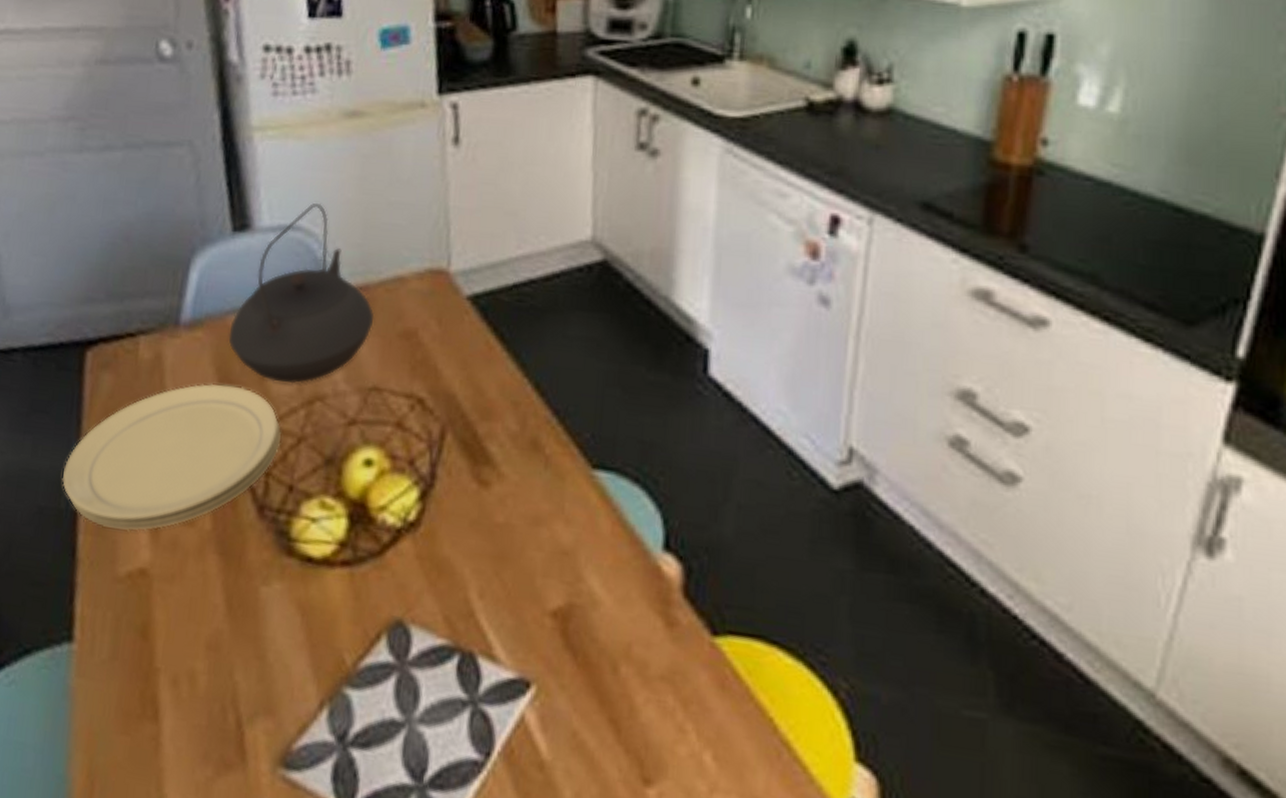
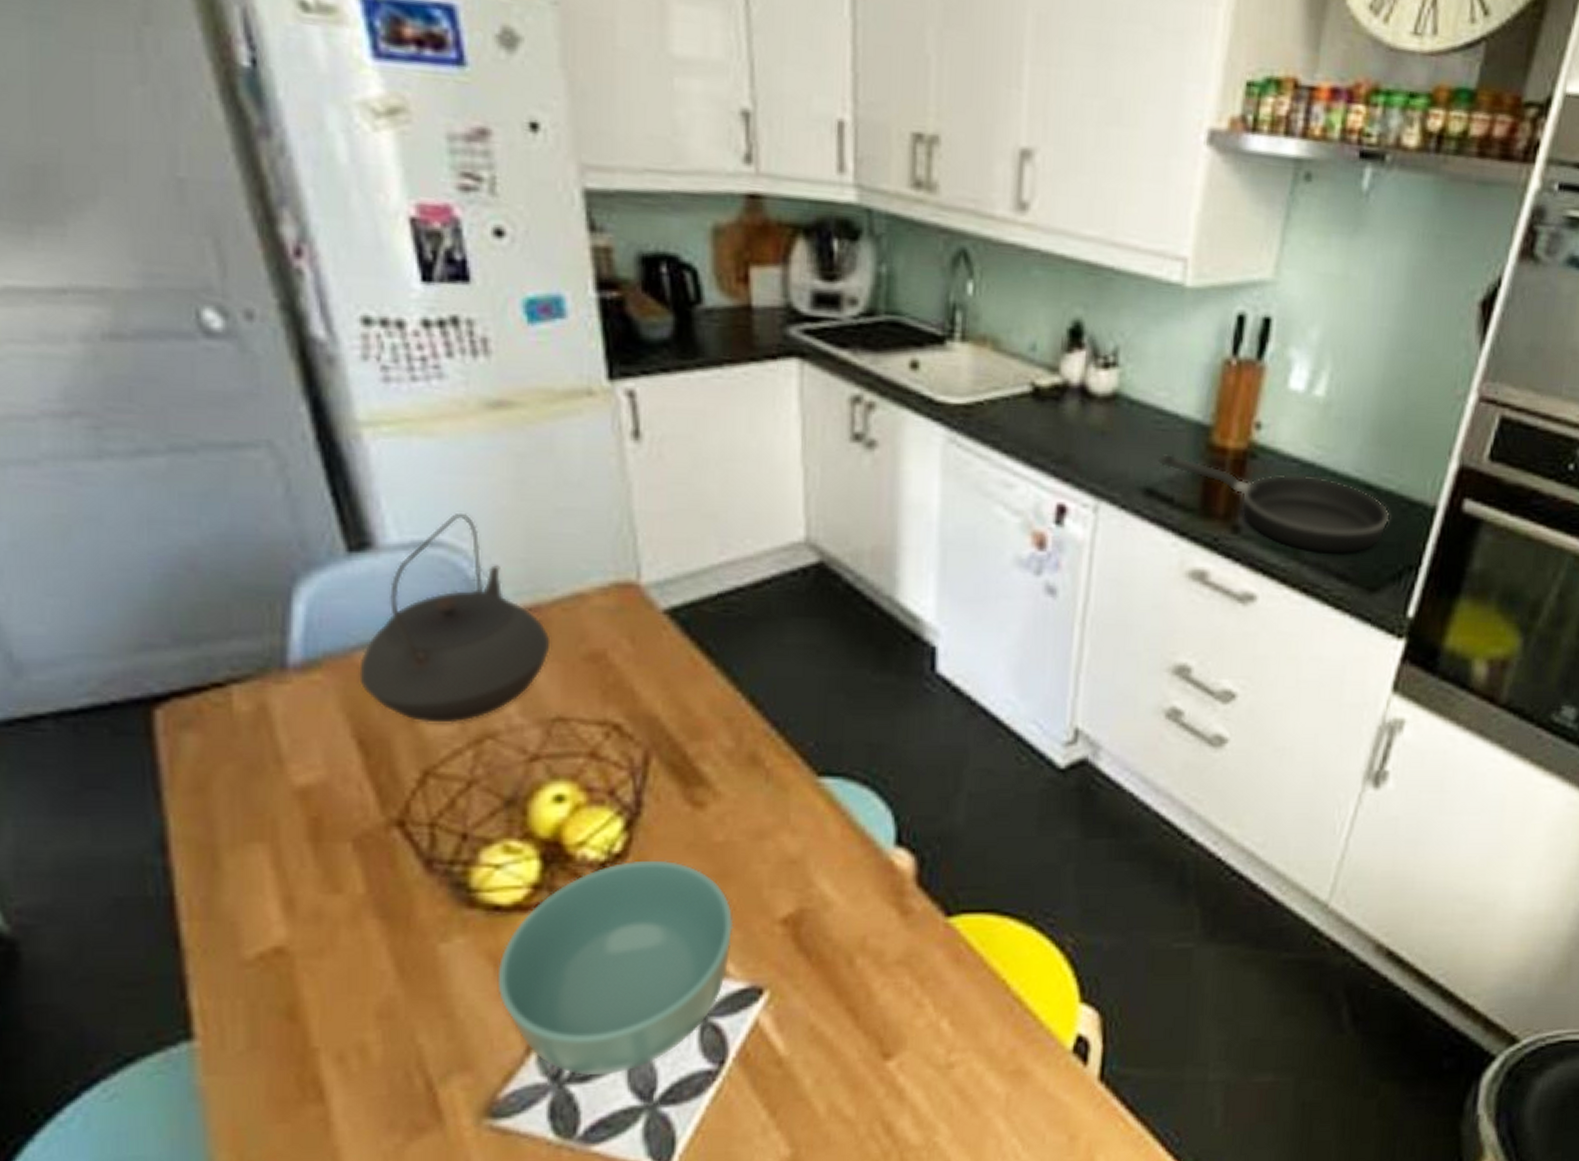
plate: present [61,383,282,532] -> none [144,732,446,910]
bowl: none [302,530,508,747] -> present [497,860,734,1076]
frying pan: none [936,167,1206,284] -> present [1158,453,1390,557]

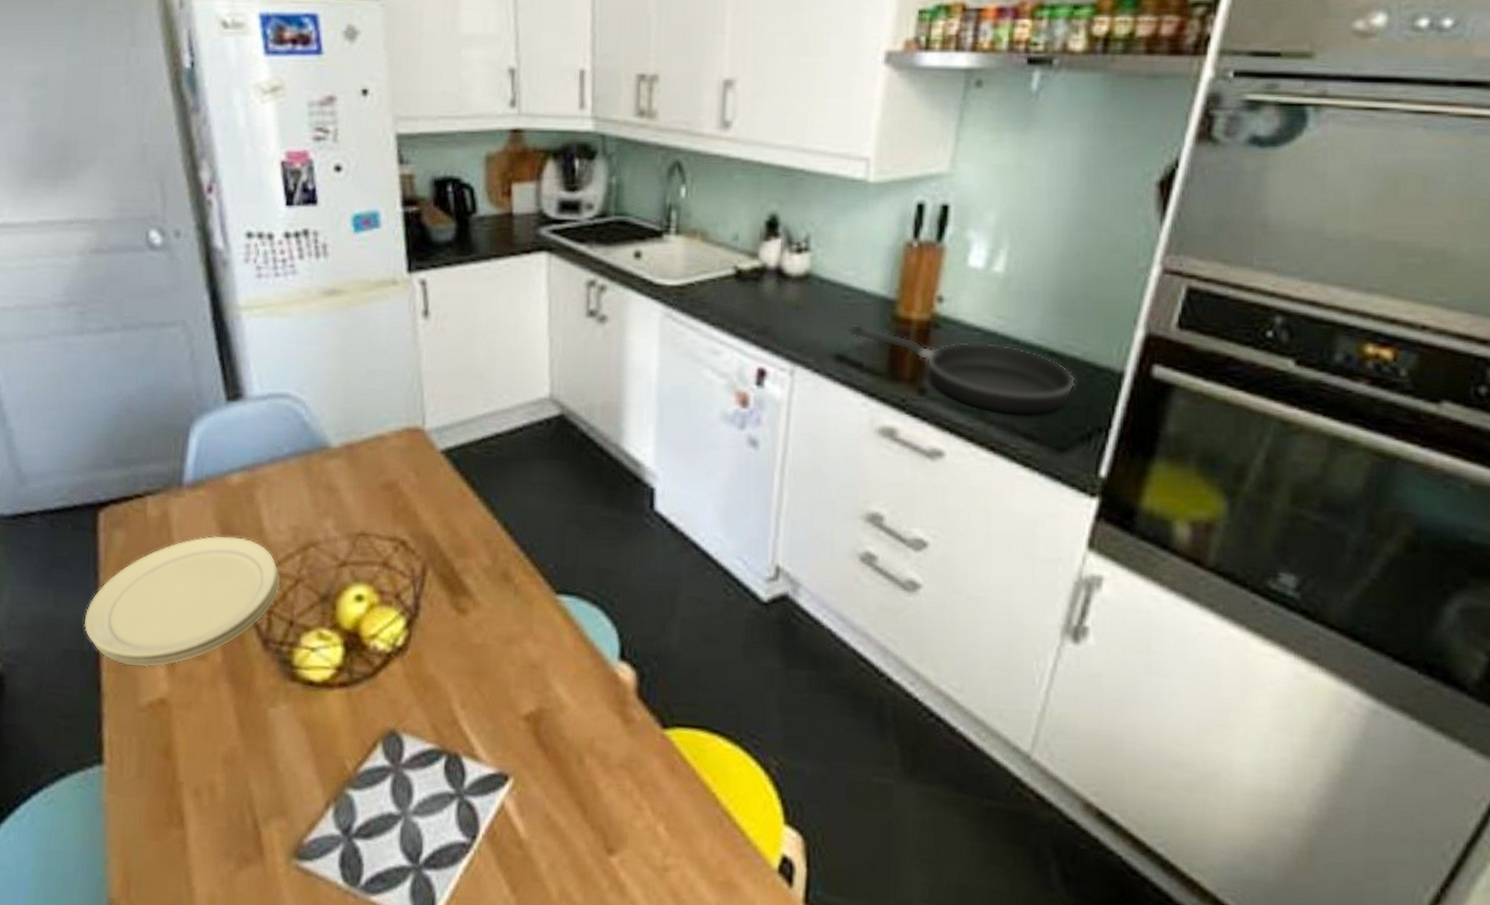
plate: none [144,732,446,910] -> present [83,535,281,668]
teapot: present [359,512,551,723] -> none [228,373,359,533]
bowl: present [497,860,734,1076] -> none [308,653,487,836]

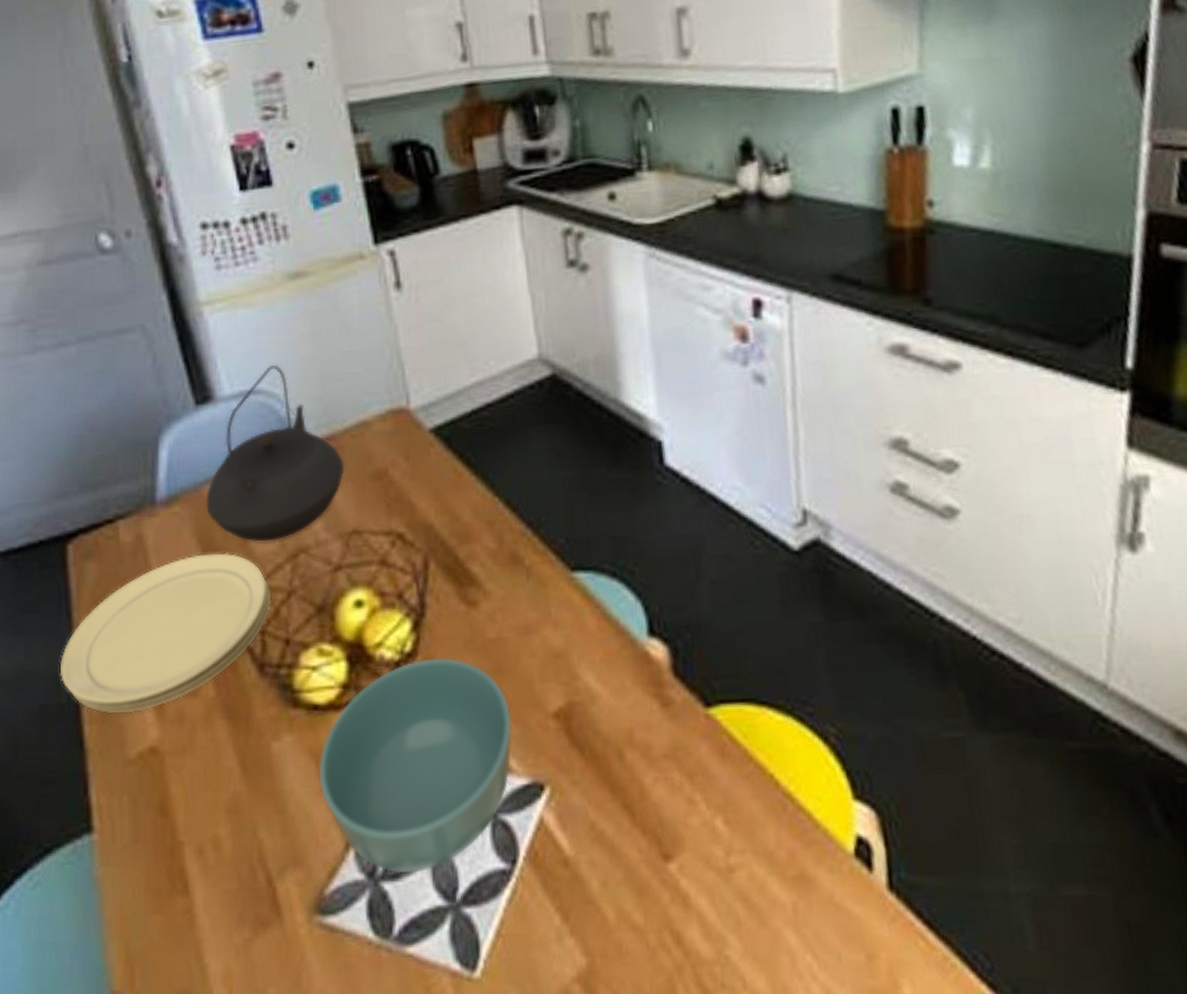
teapot: none [228,373,359,533] -> present [206,364,345,542]
bowl: none [308,653,487,836] -> present [319,657,512,874]
frying pan: present [848,324,1076,418] -> none [840,240,1085,318]

